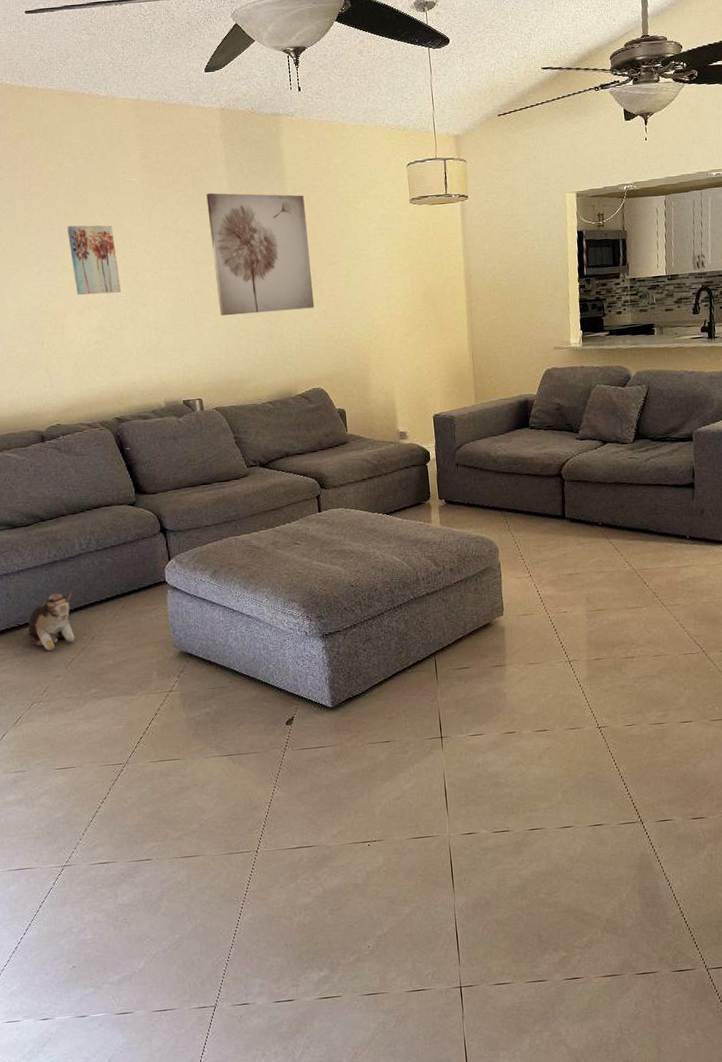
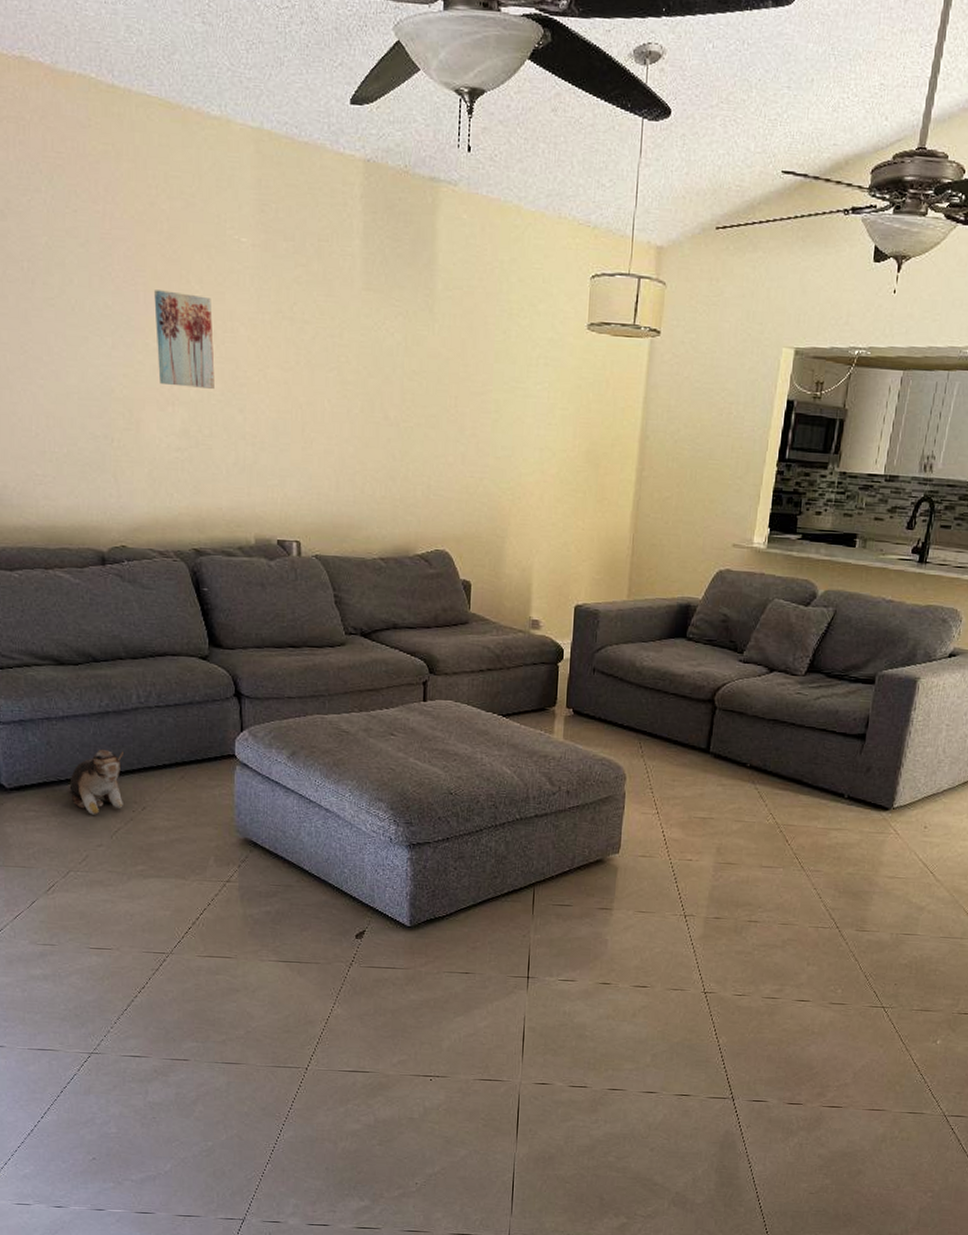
wall art: present [206,193,315,316] -> none [333,274,456,448]

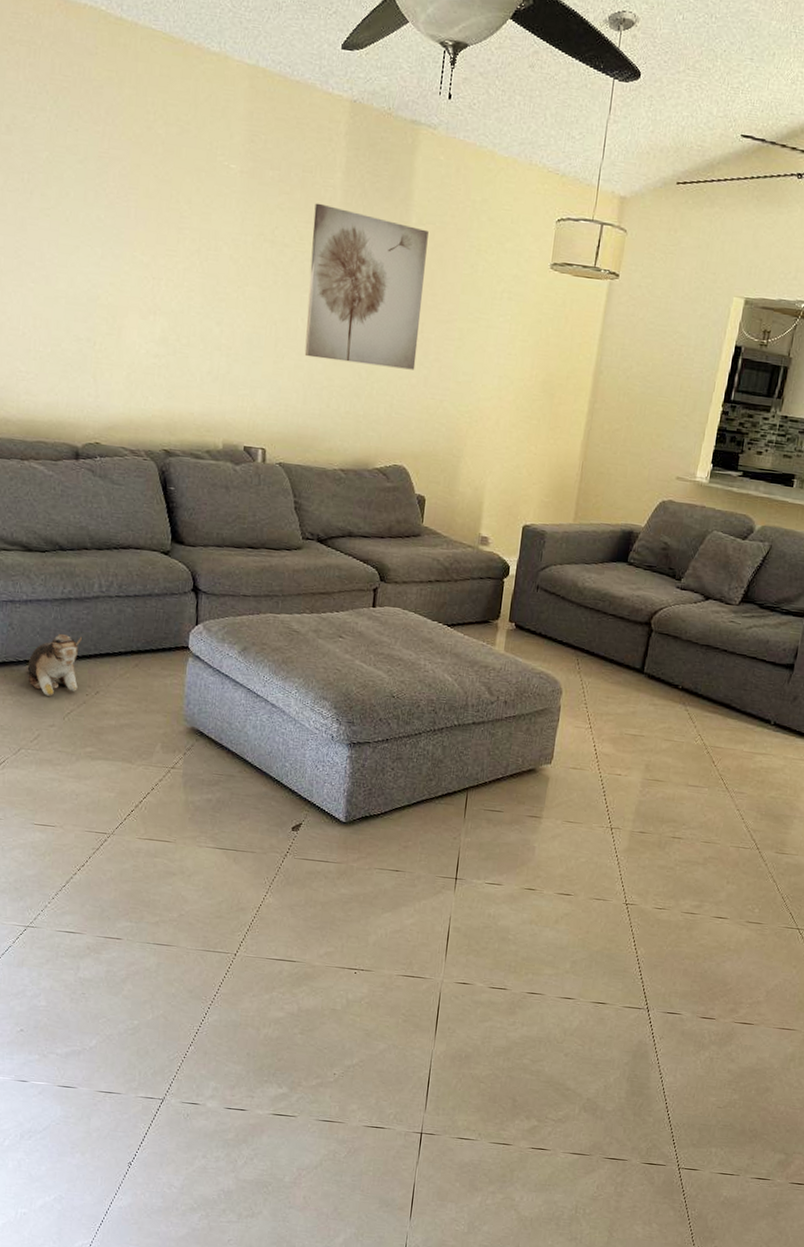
wall art: present [154,290,215,389] -> none [143,207,198,302]
wall art: none [333,274,456,448] -> present [304,203,429,370]

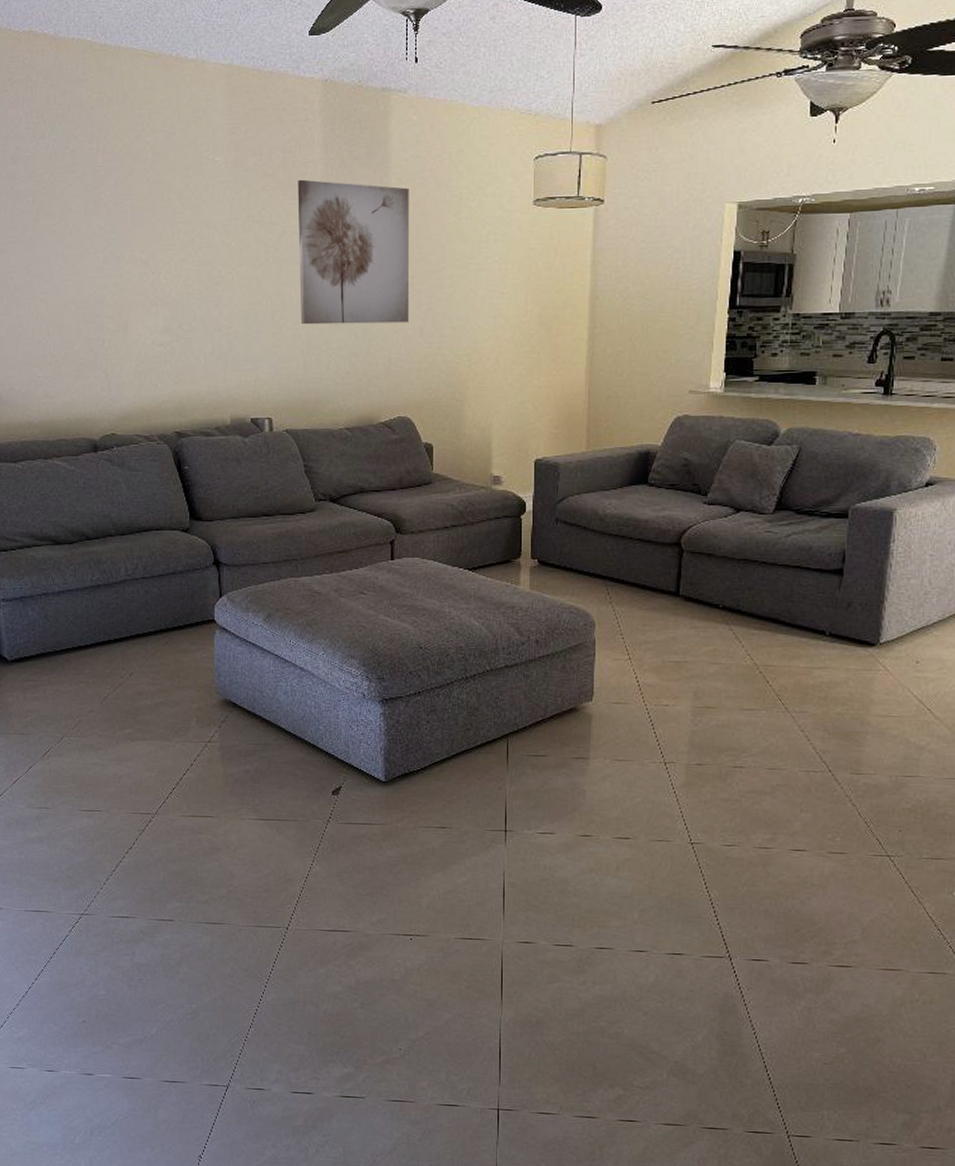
plush toy: present [27,634,82,696] -> none [64,621,113,682]

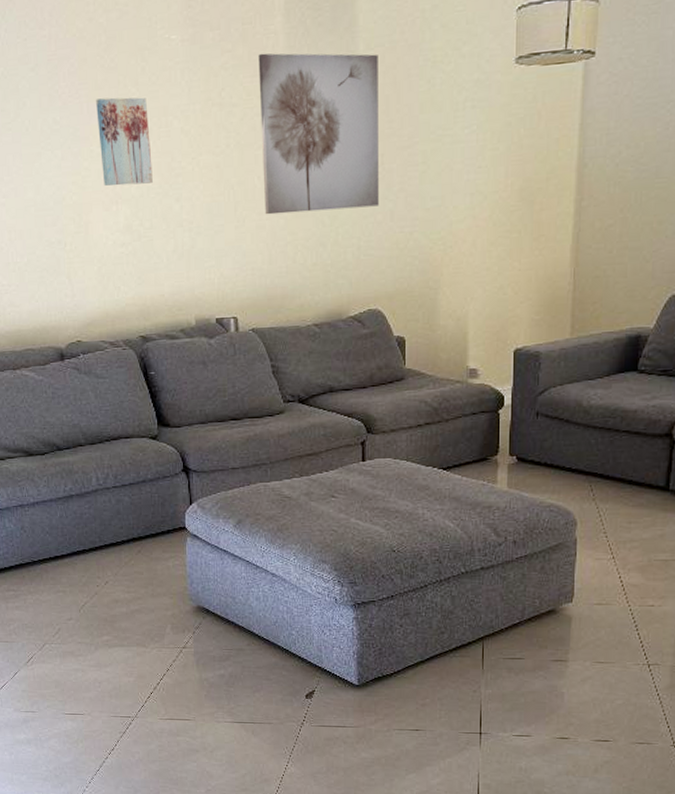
wall art: none [140,209,193,290] -> present [96,97,153,186]

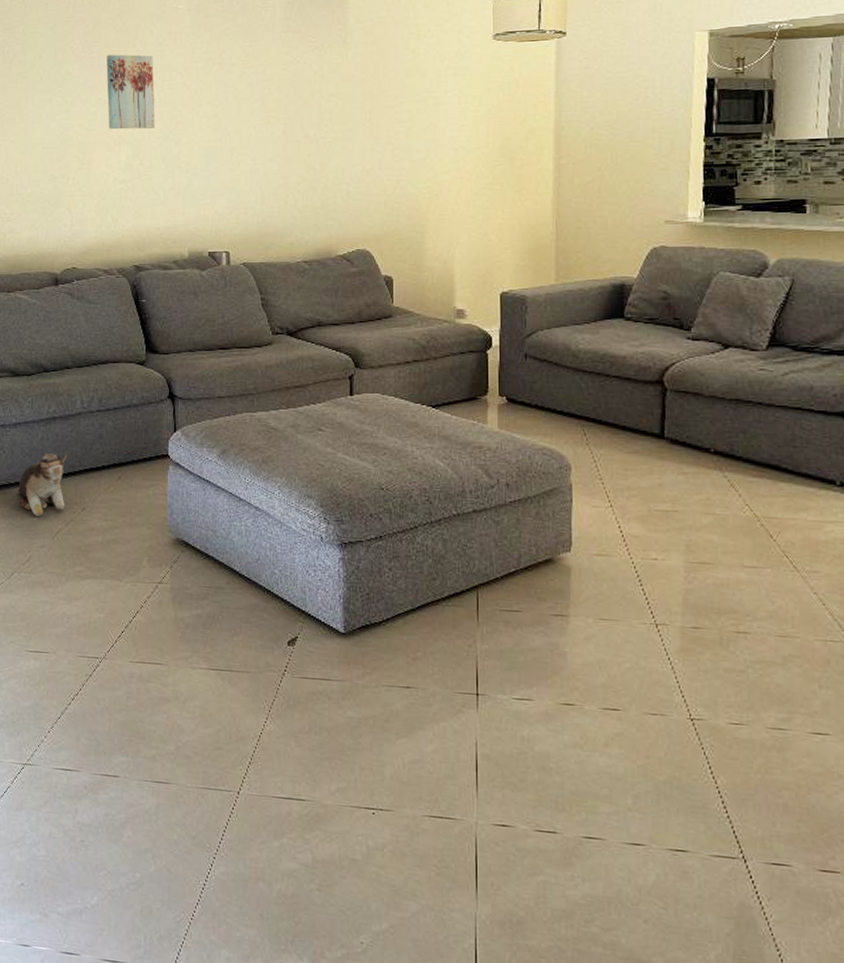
plush toy: none [42,531,88,591] -> present [18,453,67,516]
wall art: present [258,53,380,215] -> none [257,22,368,160]

